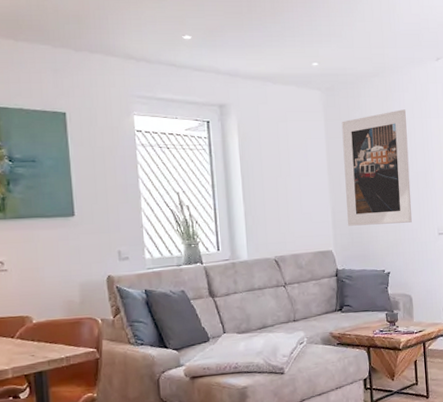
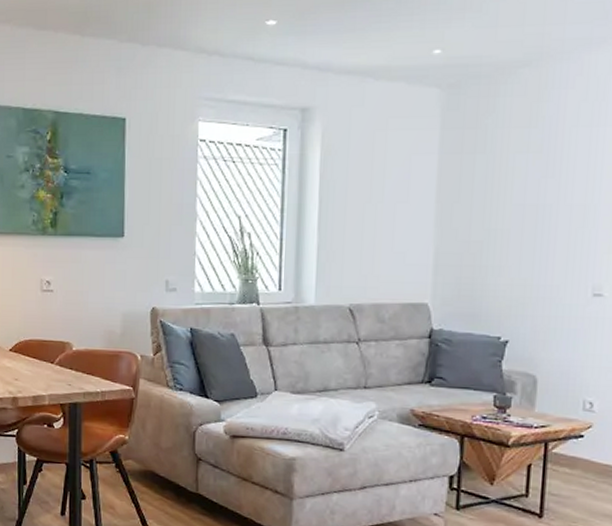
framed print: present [341,109,412,226] -> none [454,114,568,275]

